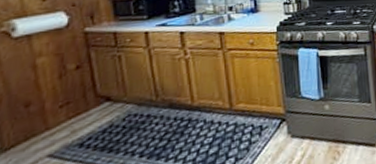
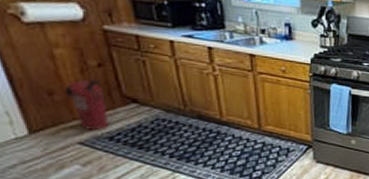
fire extinguisher: none [42,83,81,140] -> present [65,79,109,131]

